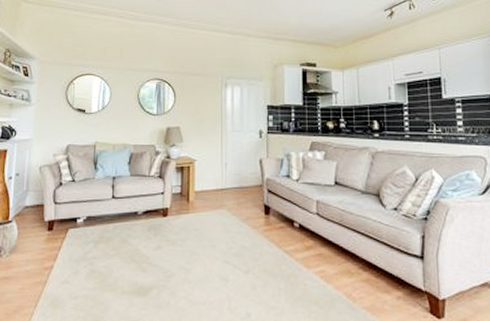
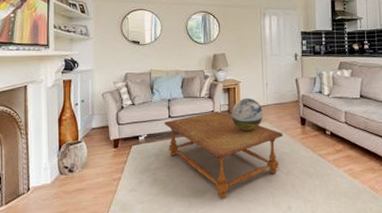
coffee table: none [106,194,244,299] -> present [164,111,284,199]
decorative sphere: none [184,179,221,219] -> present [232,98,263,132]

